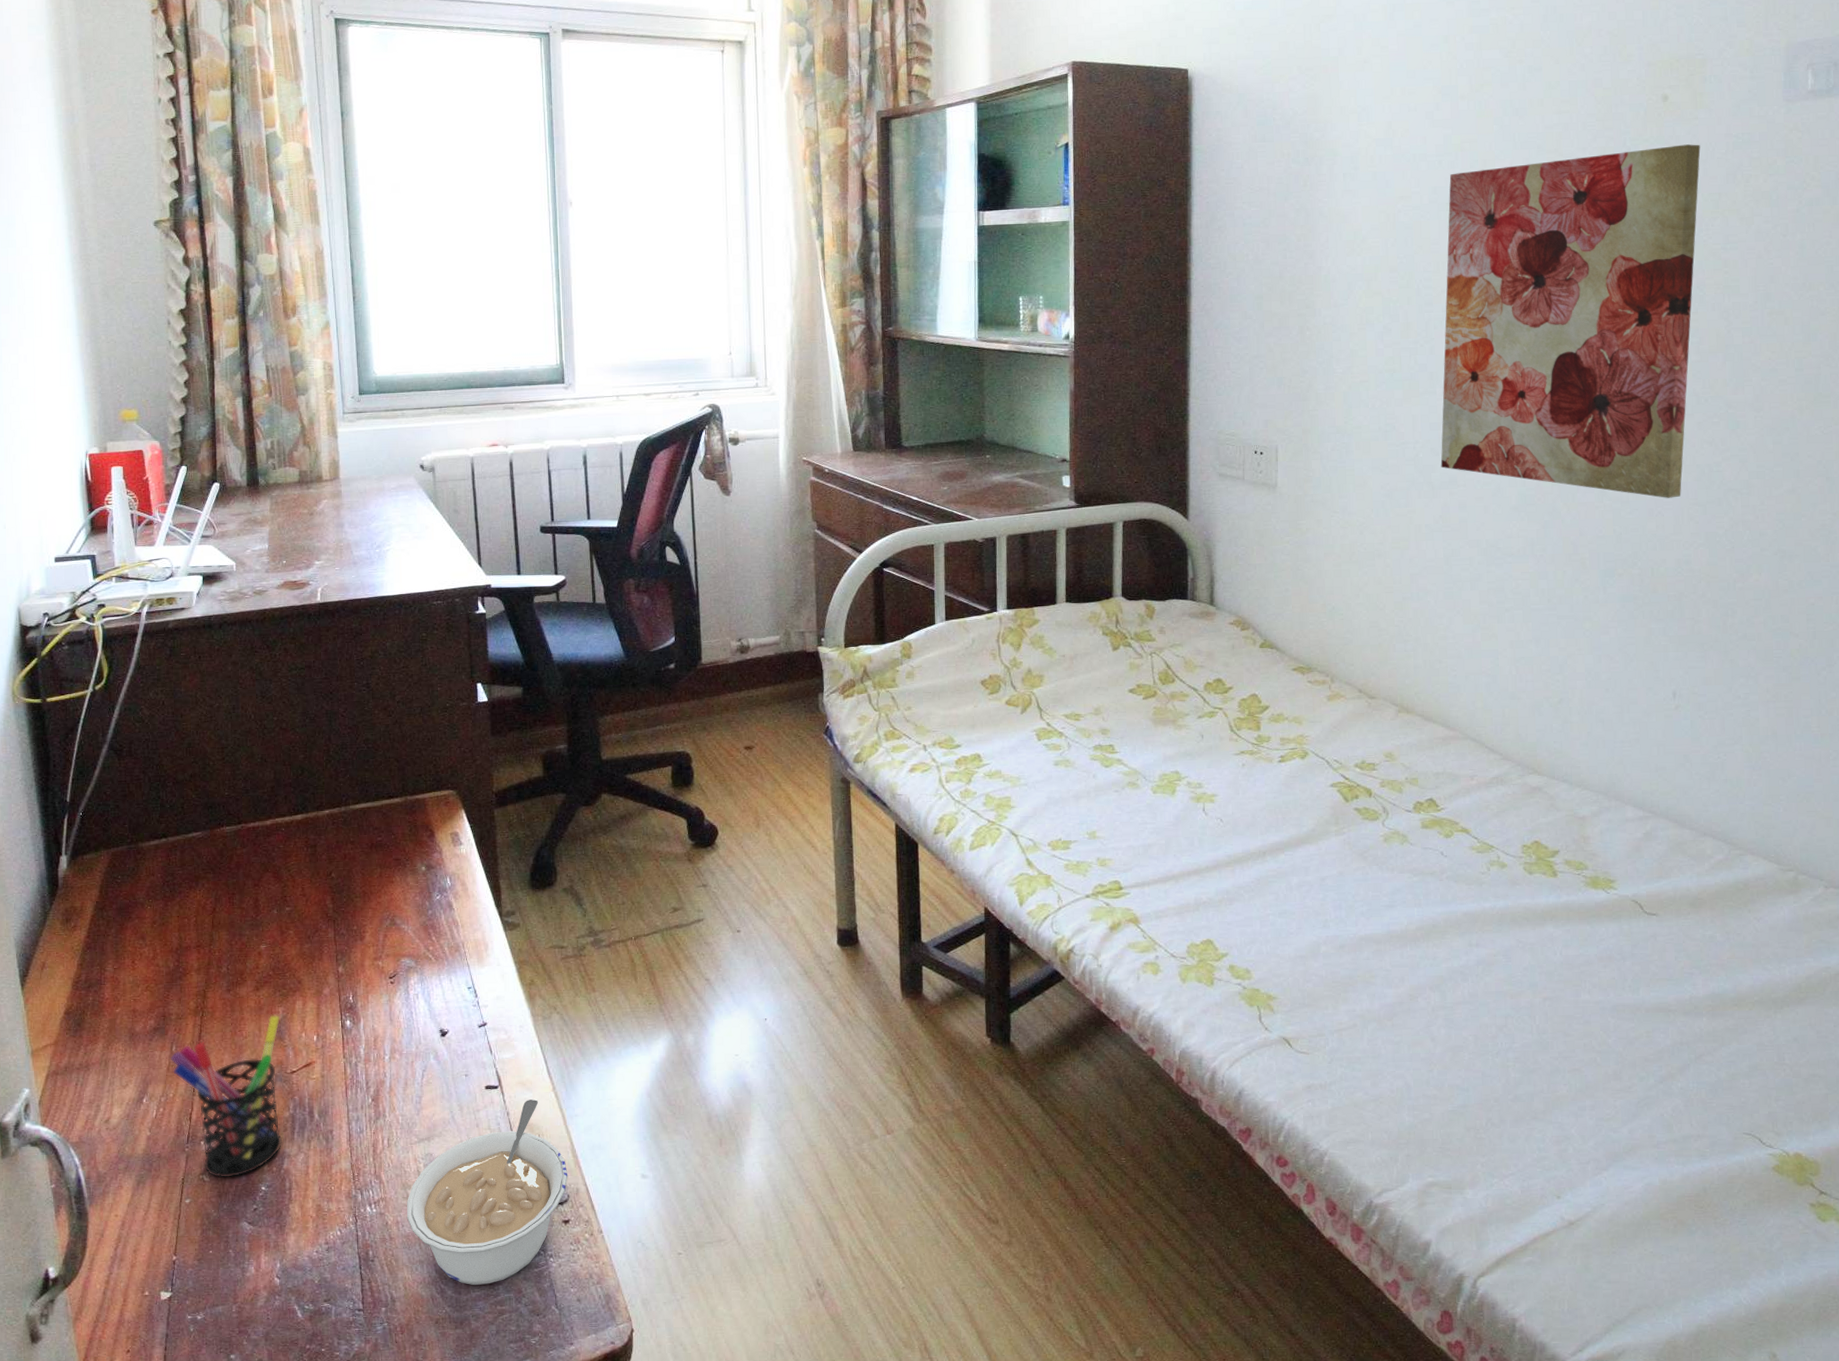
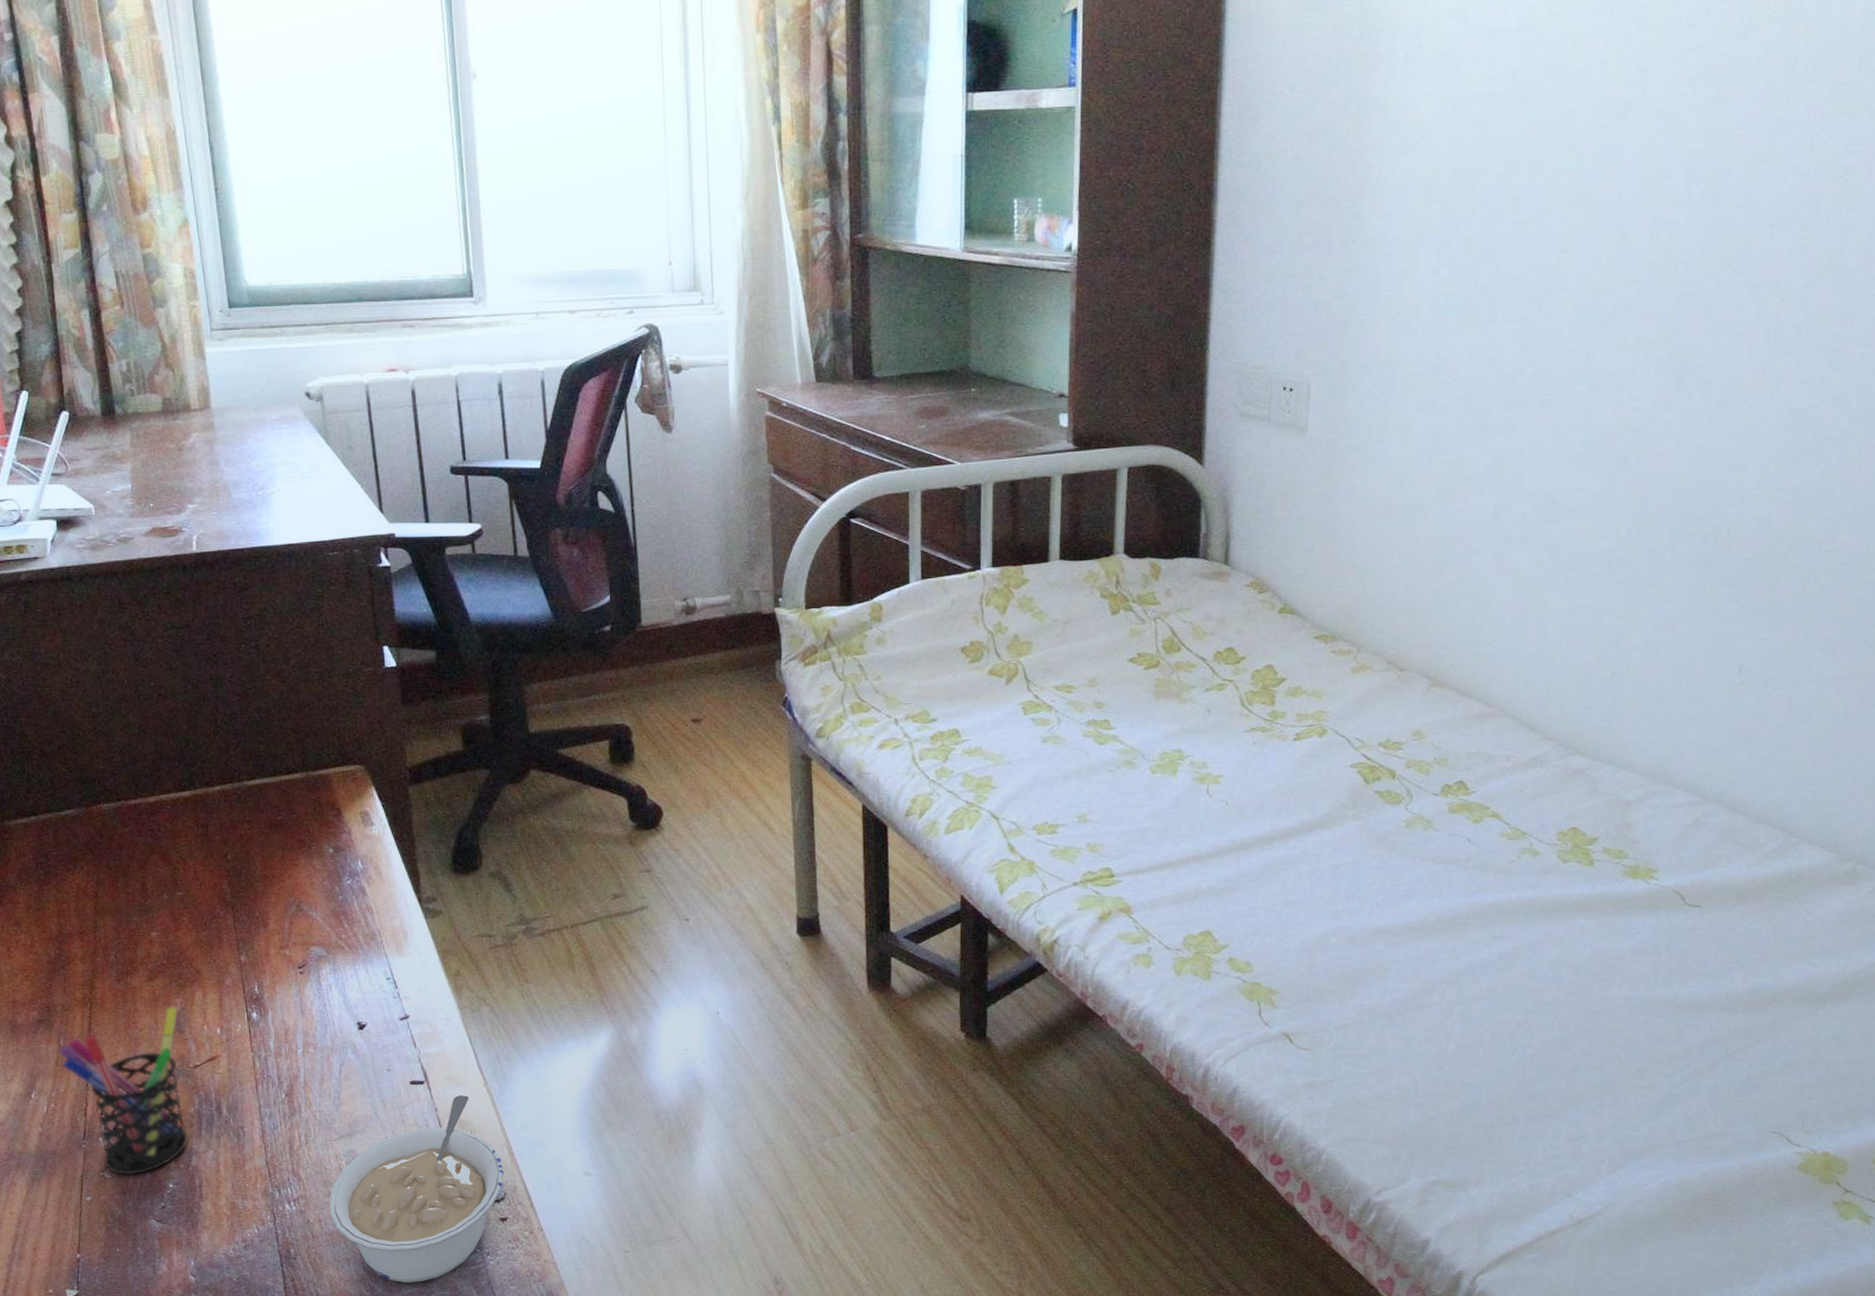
wall art: present [1440,144,1701,498] -> none [1497,22,1832,447]

